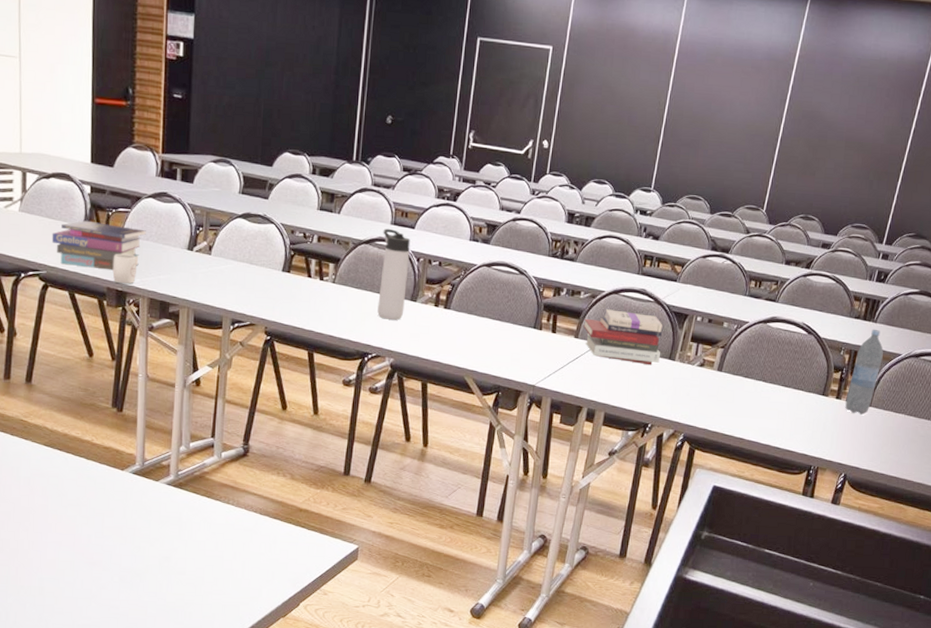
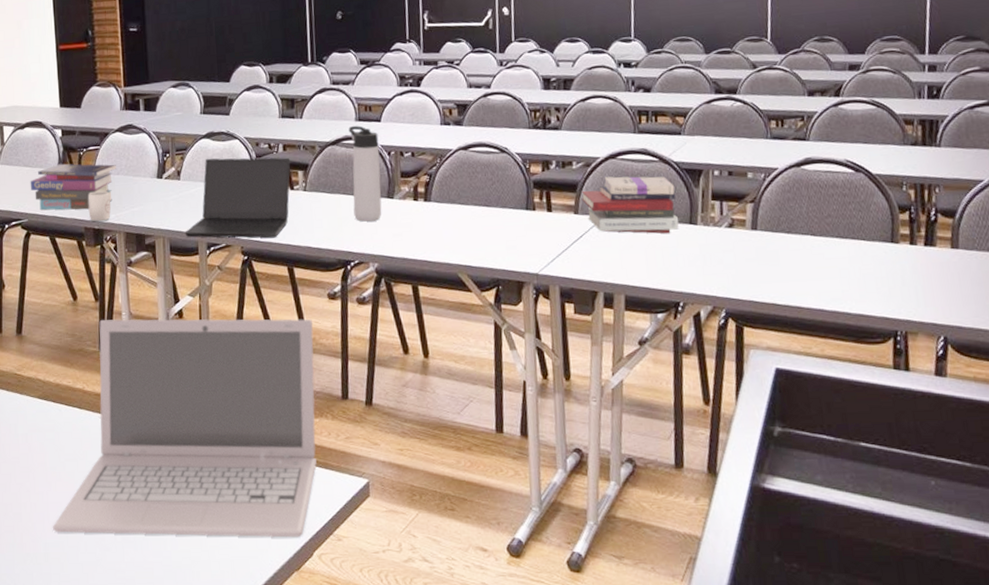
laptop: none [50,378,325,590] -> present [53,318,318,538]
laptop: none [210,238,323,323] -> present [185,158,291,238]
water bottle: present [845,329,883,415] -> none [922,154,960,261]

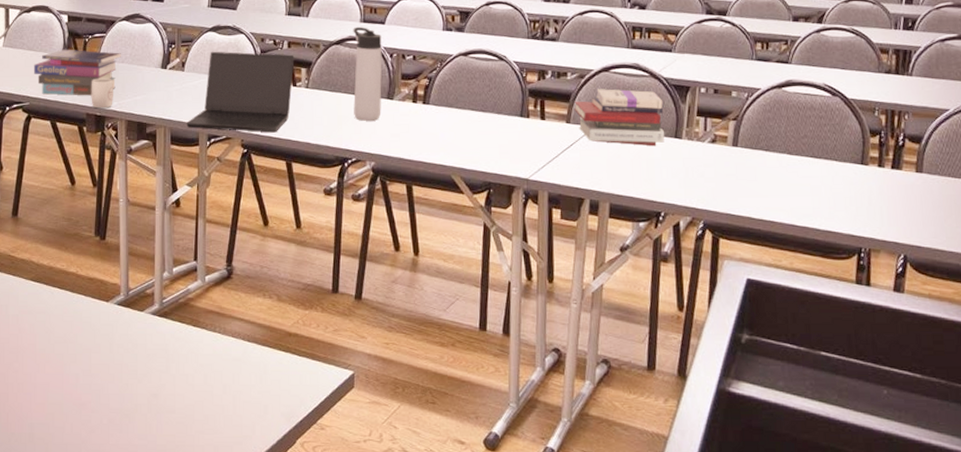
laptop: present [53,318,318,538] -> none [39,205,308,425]

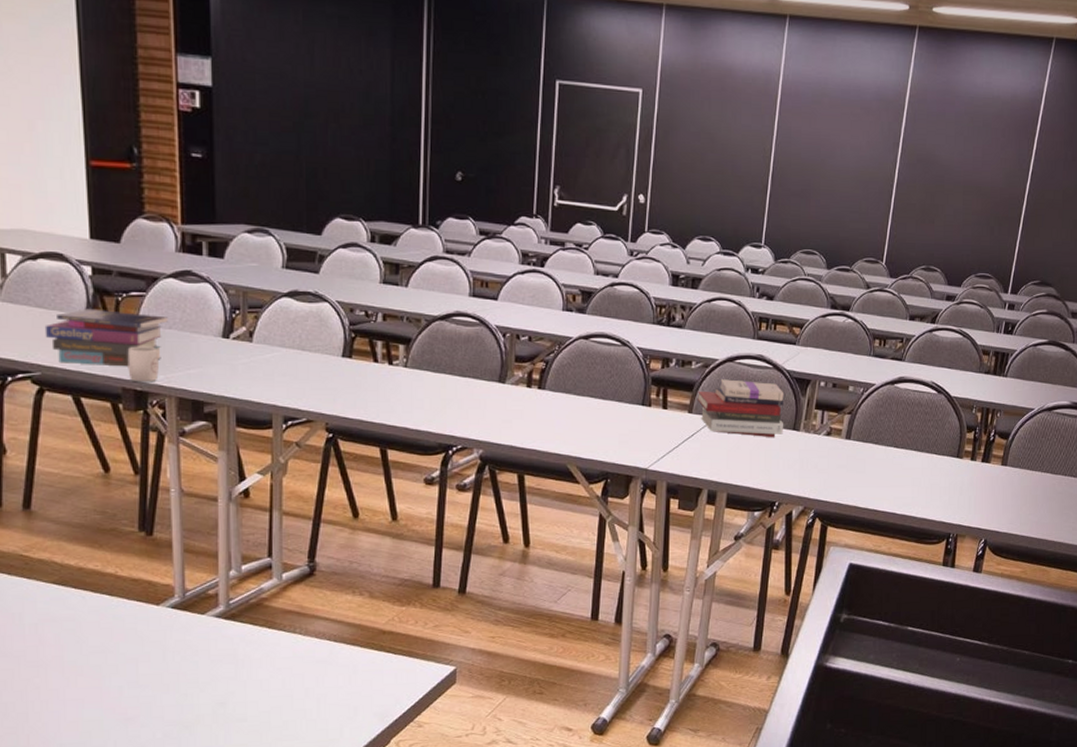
laptop: present [186,51,295,133] -> none [256,320,391,416]
thermos bottle: present [353,27,382,121] -> none [460,302,494,405]

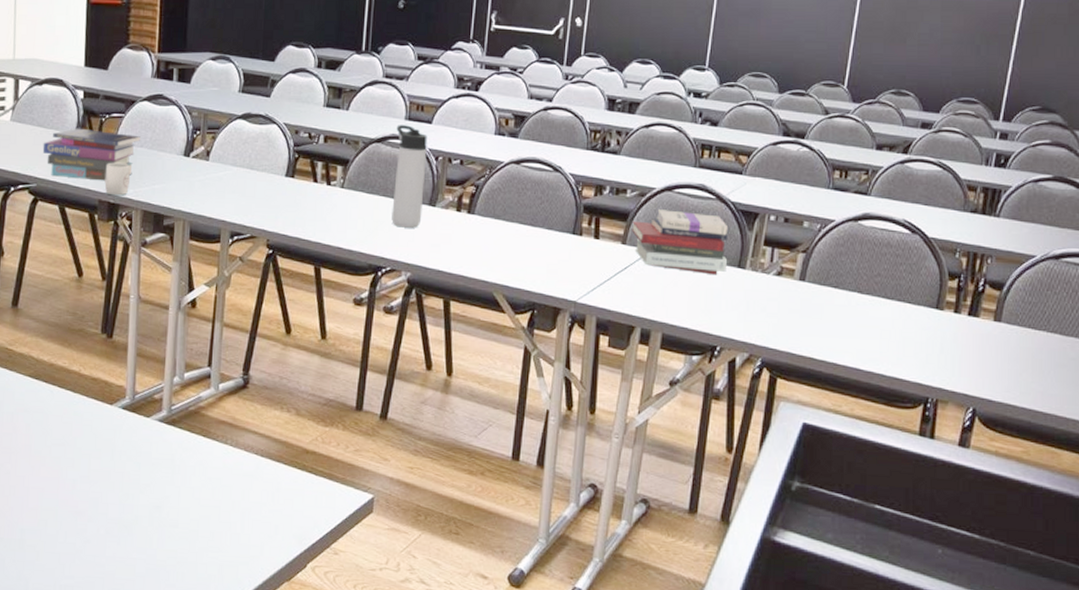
thermos bottle: none [460,302,494,405] -> present [391,125,427,228]

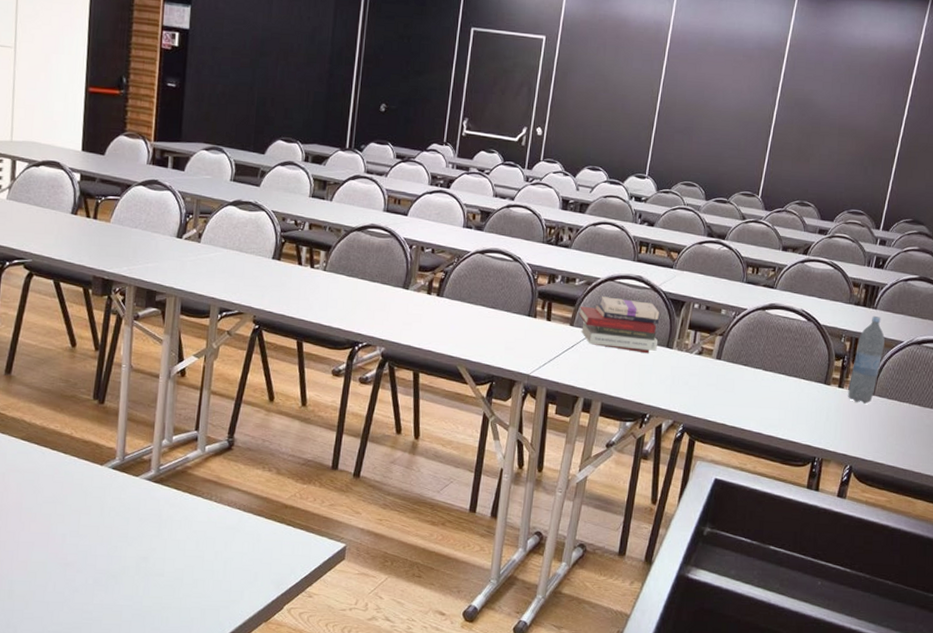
books: present [42,128,140,181] -> none [38,208,135,259]
mug: present [104,162,130,196] -> none [99,241,125,273]
thermos bottle: present [391,125,427,228] -> none [369,216,403,308]
water bottle: none [967,225,1011,333] -> present [848,315,885,404]

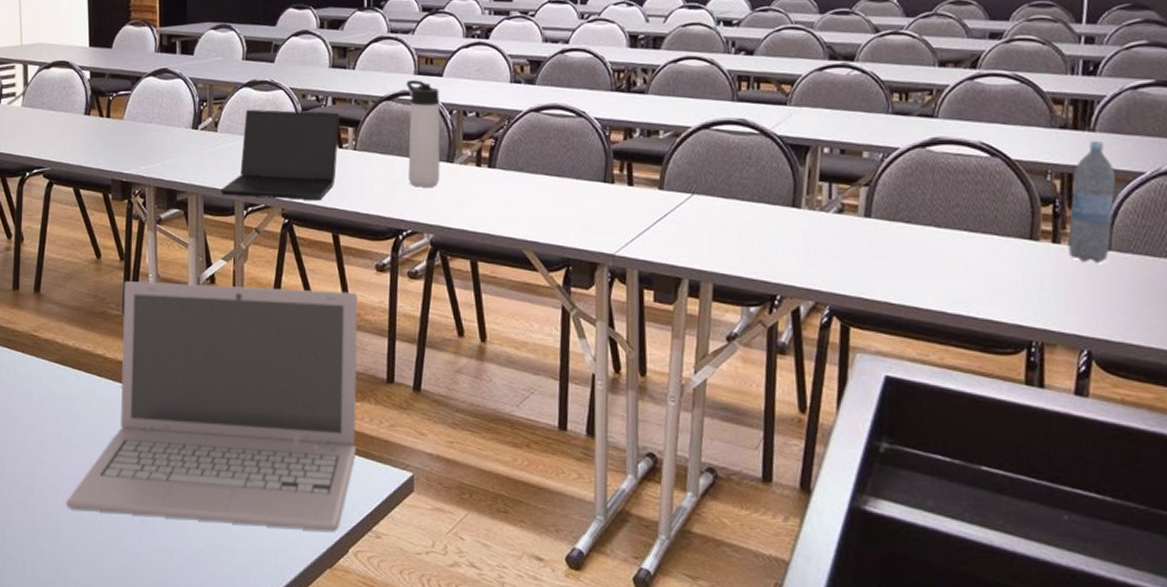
laptop: none [21,369,314,592] -> present [66,280,358,532]
laptop: none [198,225,315,312] -> present [220,109,340,201]
thermos bottle: none [369,216,403,308] -> present [406,80,441,187]
books: present [579,296,660,354] -> none [668,149,780,217]

